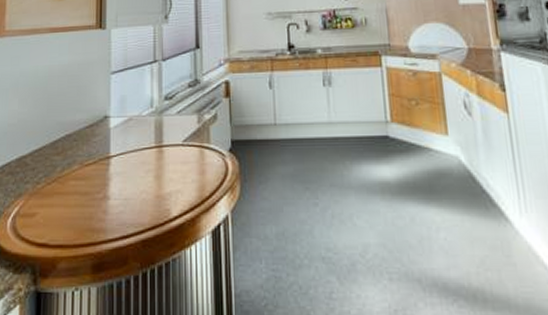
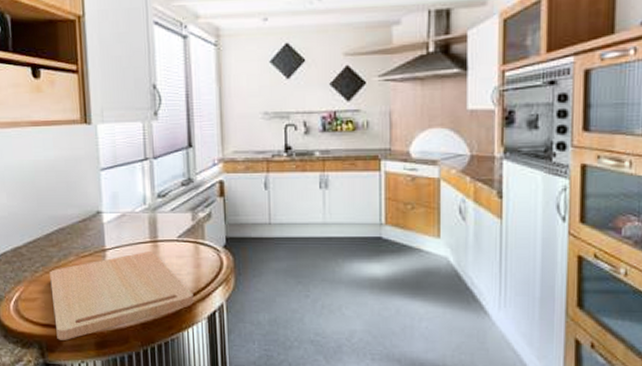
cutting board: none [51,158,198,263] -> present [49,252,194,340]

